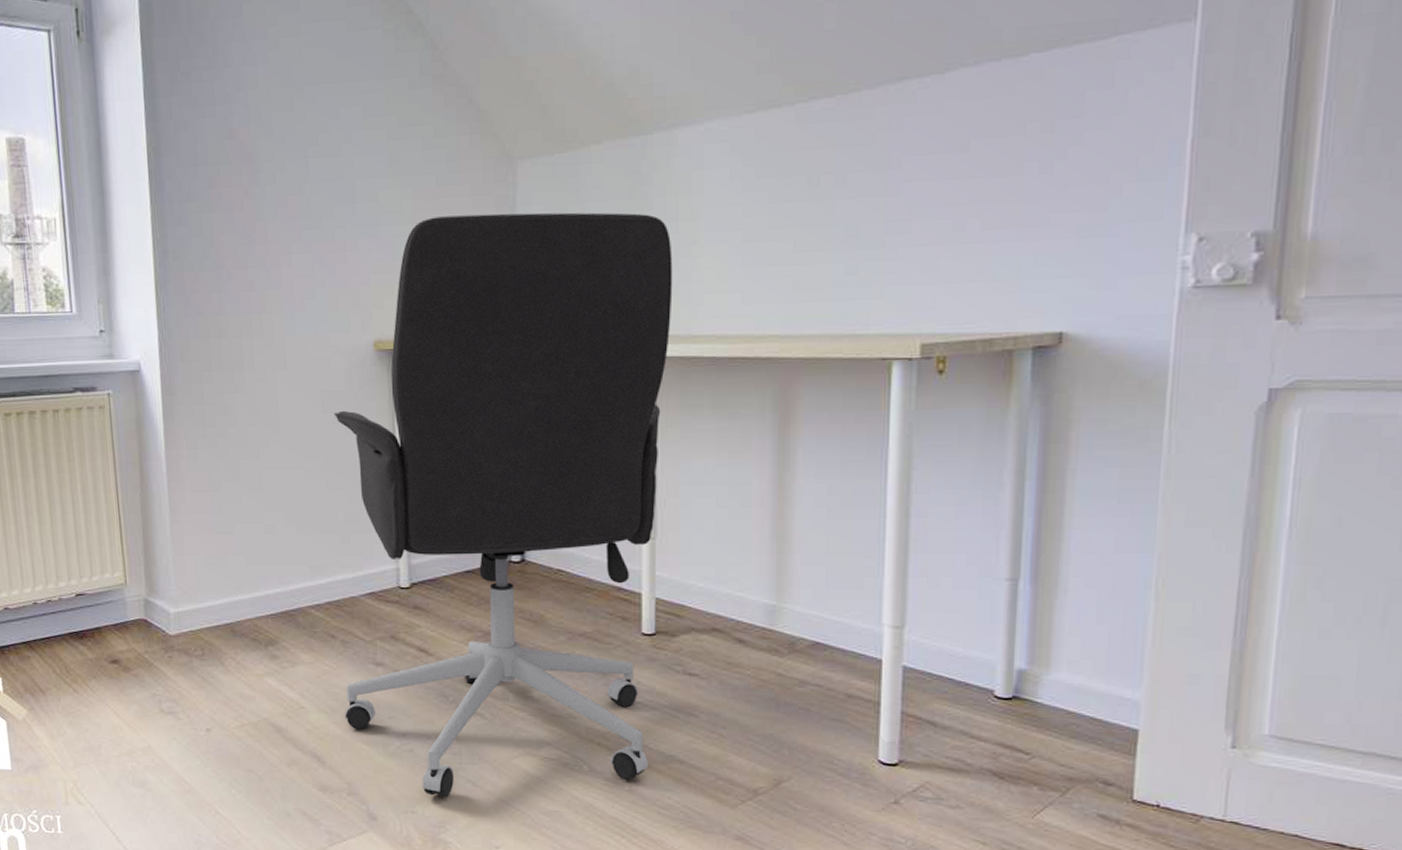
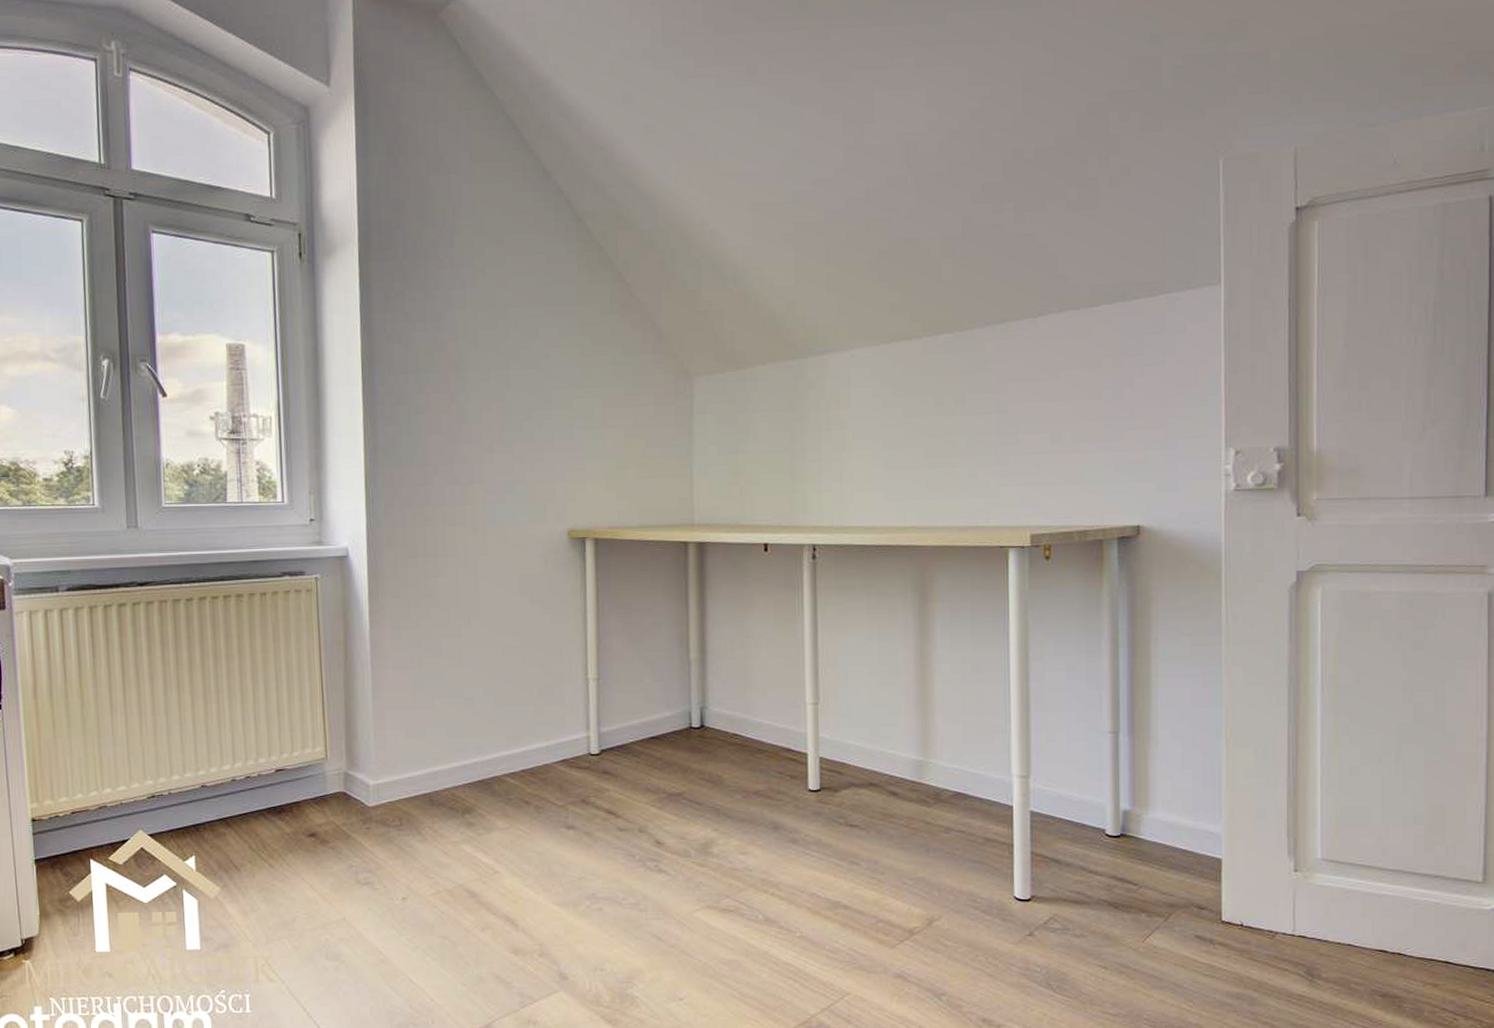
office chair: present [334,212,673,797] -> none [531,421,828,953]

